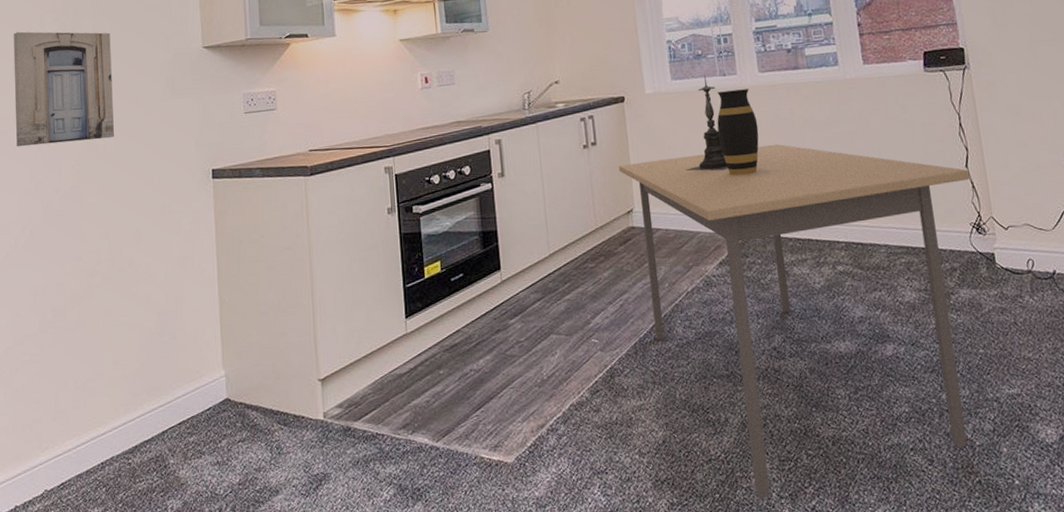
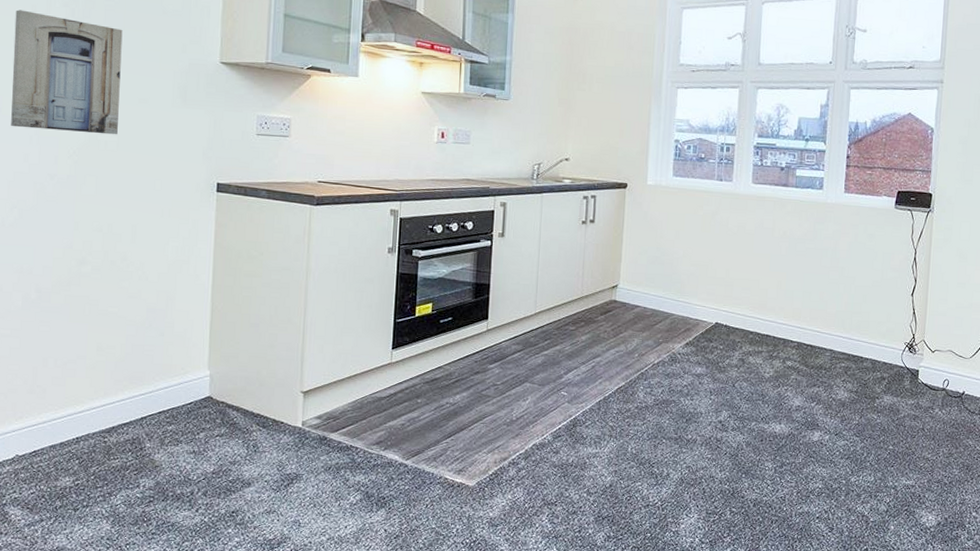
dining table: present [618,143,970,499] -> none [611,244,914,542]
candle holder: present [686,74,729,171] -> none [671,176,711,264]
vase: present [717,88,759,176] -> none [706,194,743,271]

